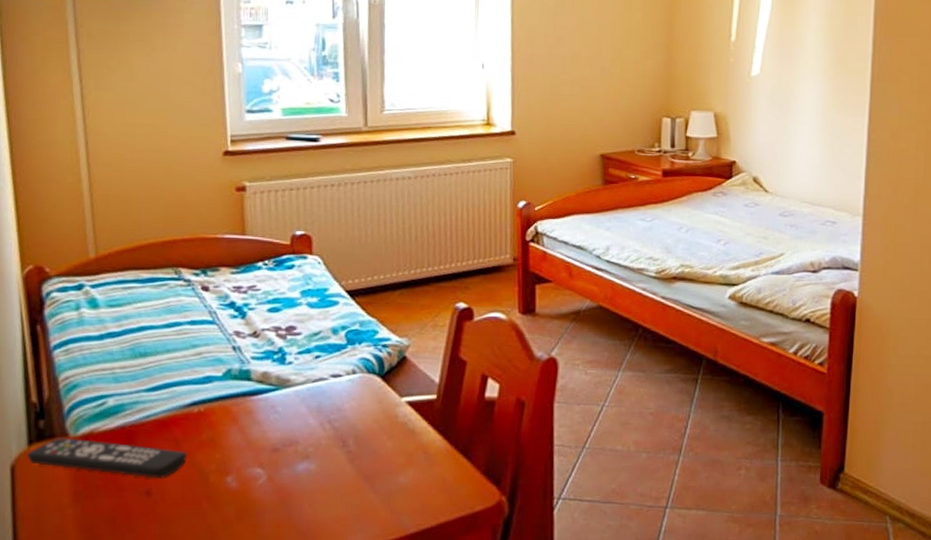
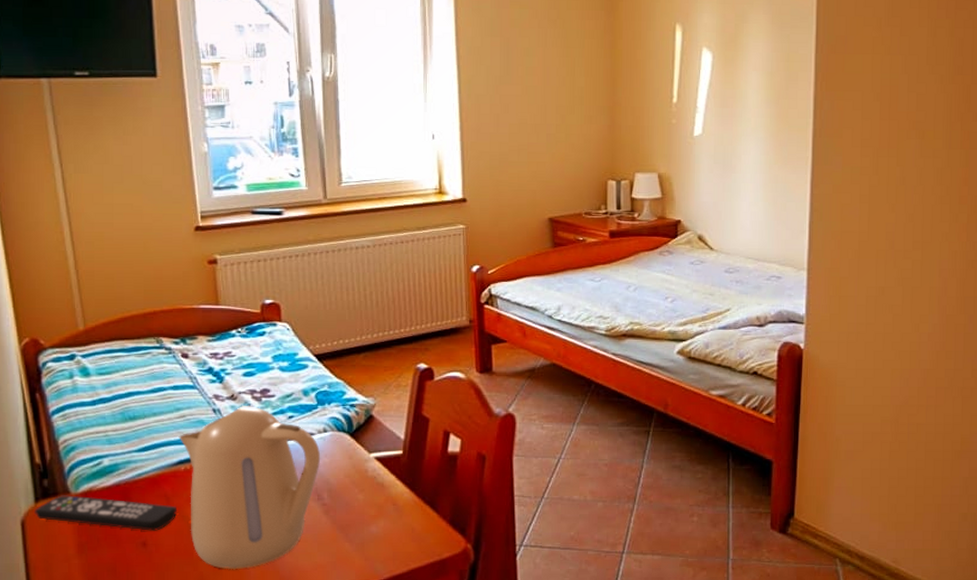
kettle: none [193,344,348,522] -> present [178,406,321,570]

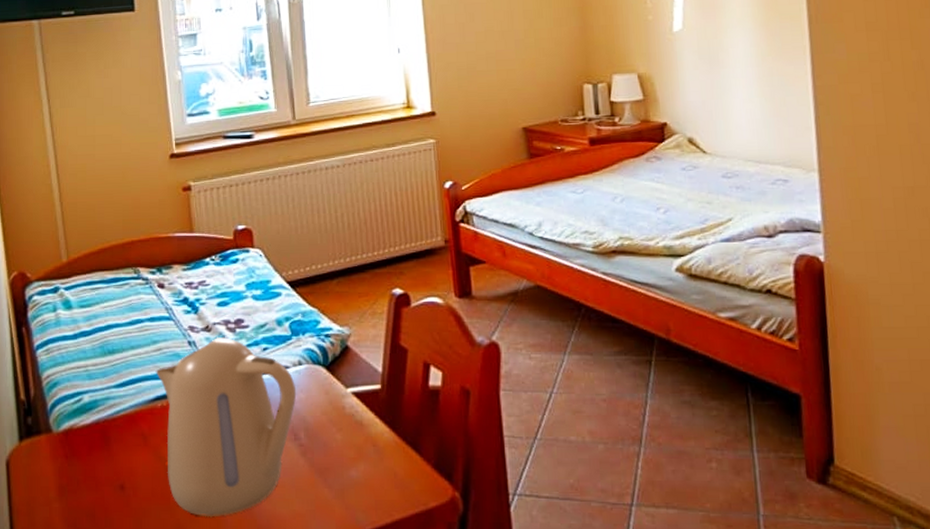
remote control: present [33,495,176,531] -> none [18,433,153,473]

